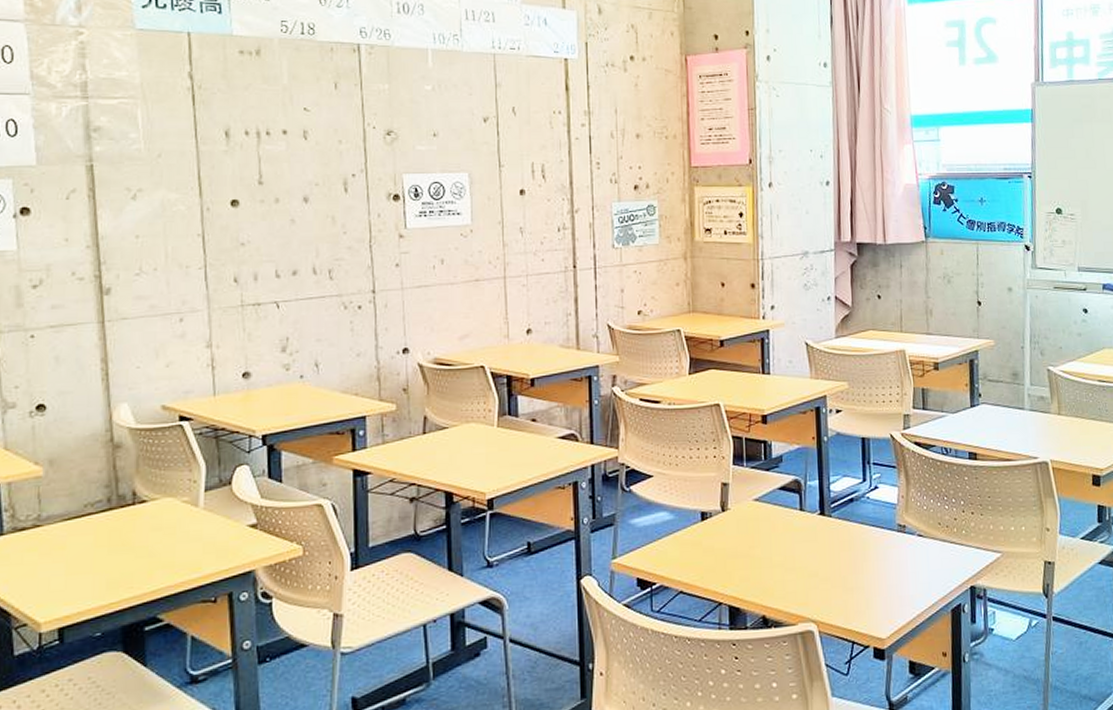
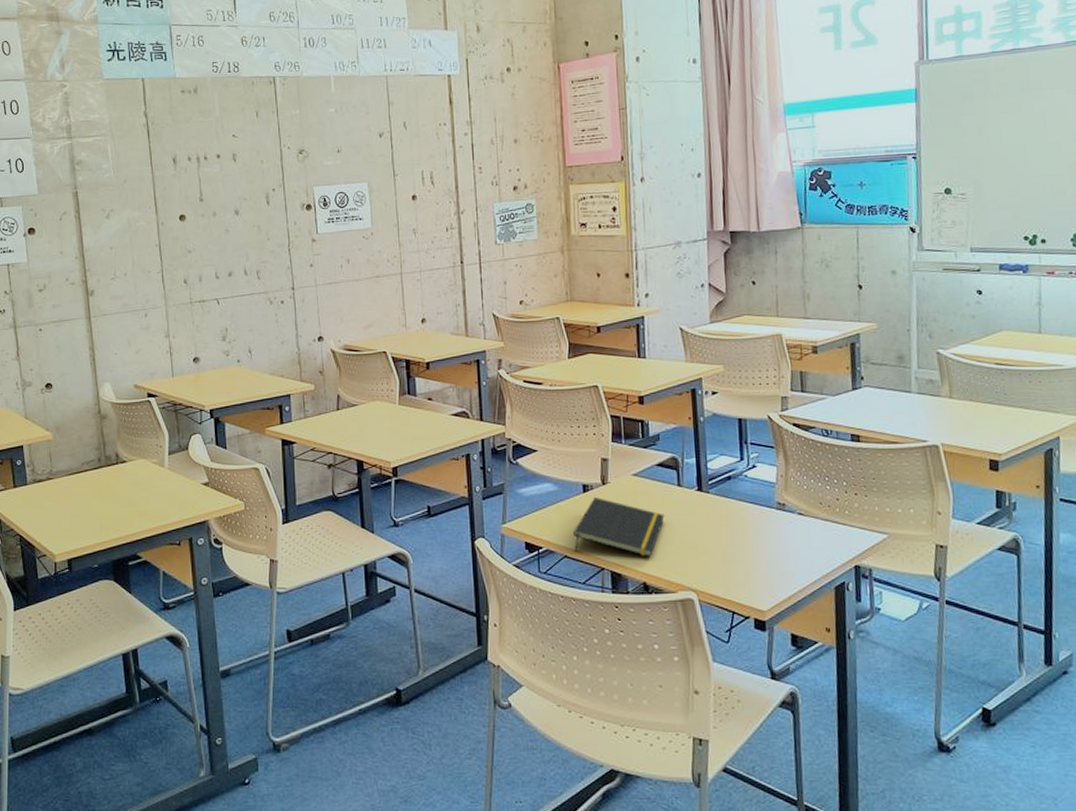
notepad: none [690,526,786,589] -> present [573,497,665,557]

